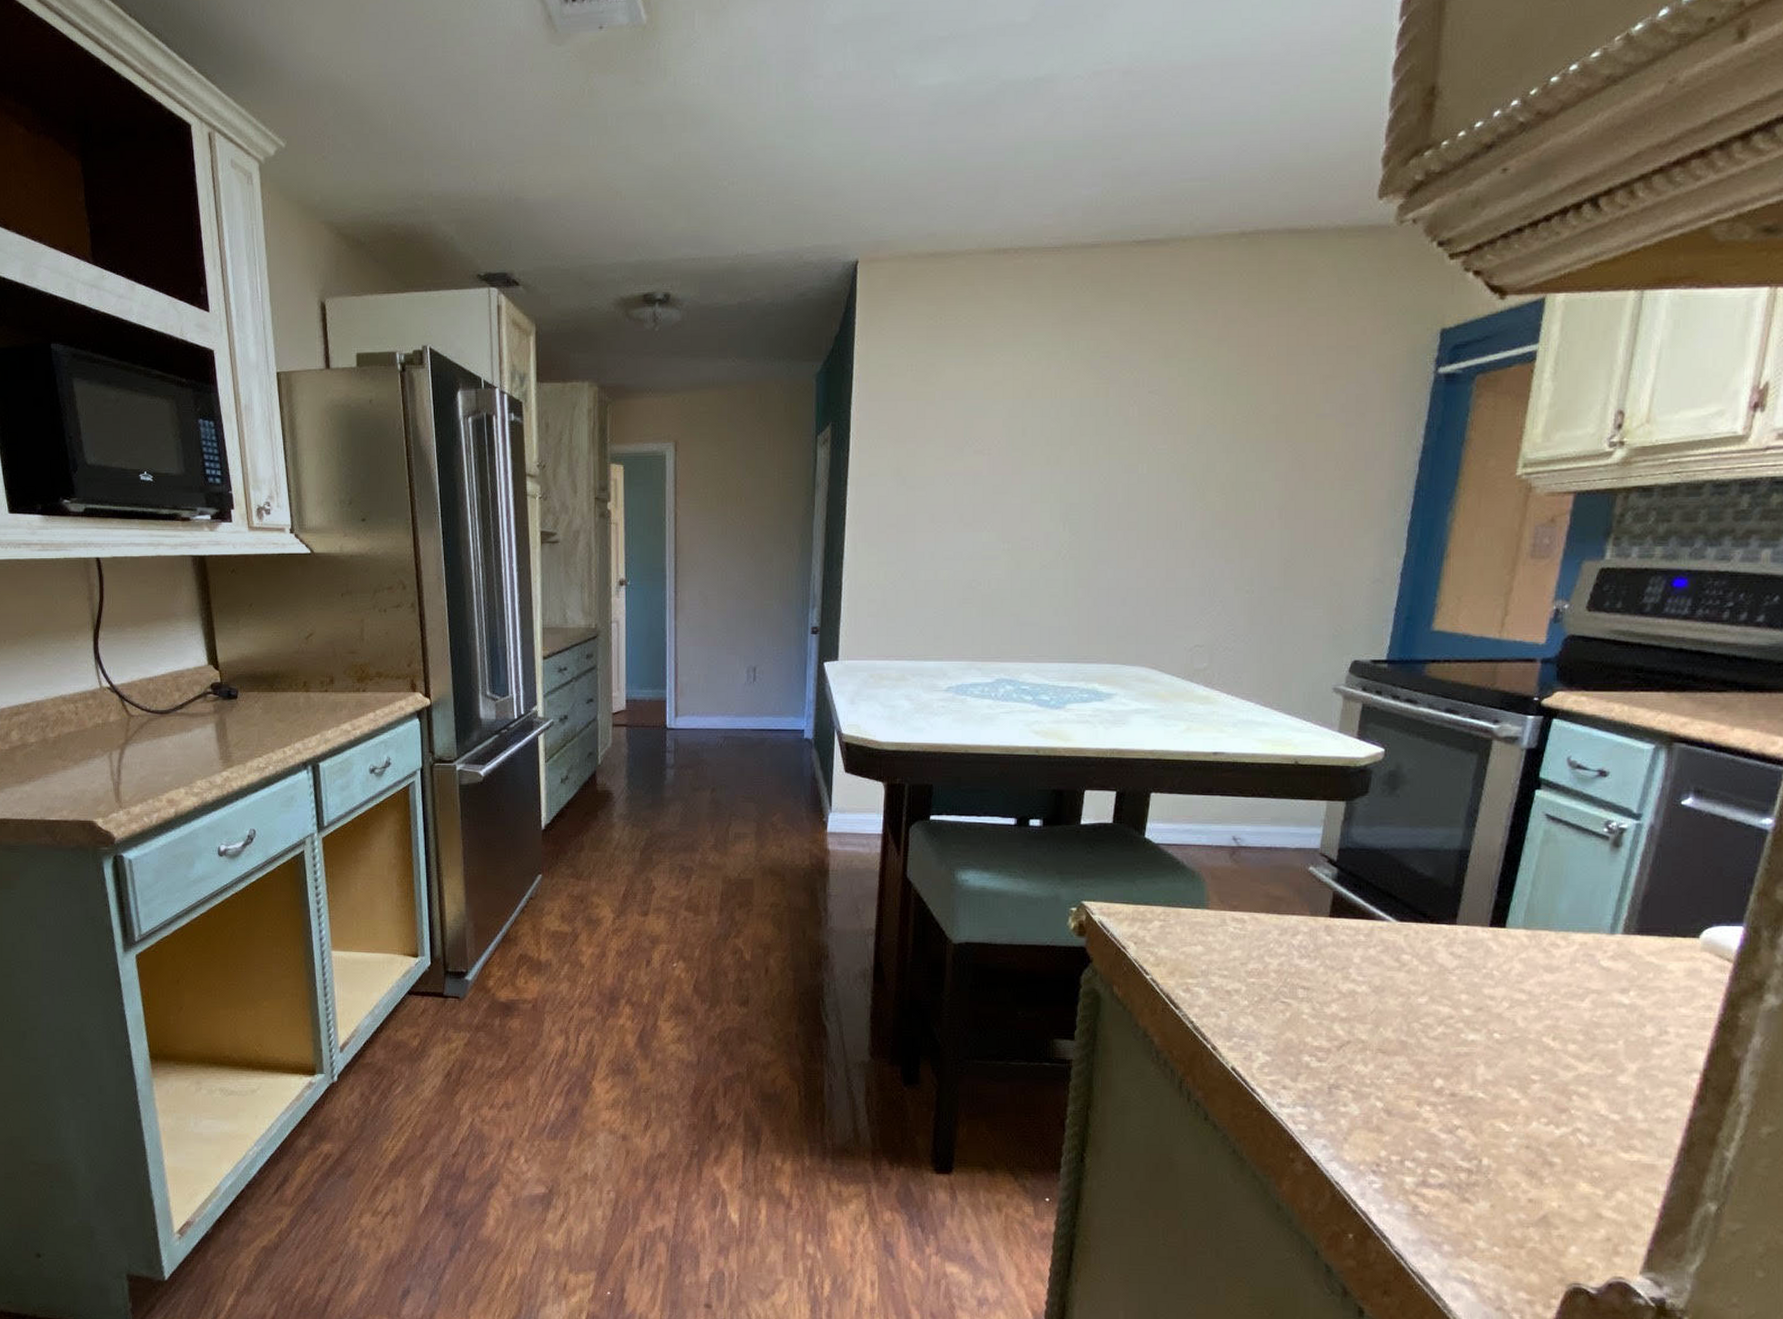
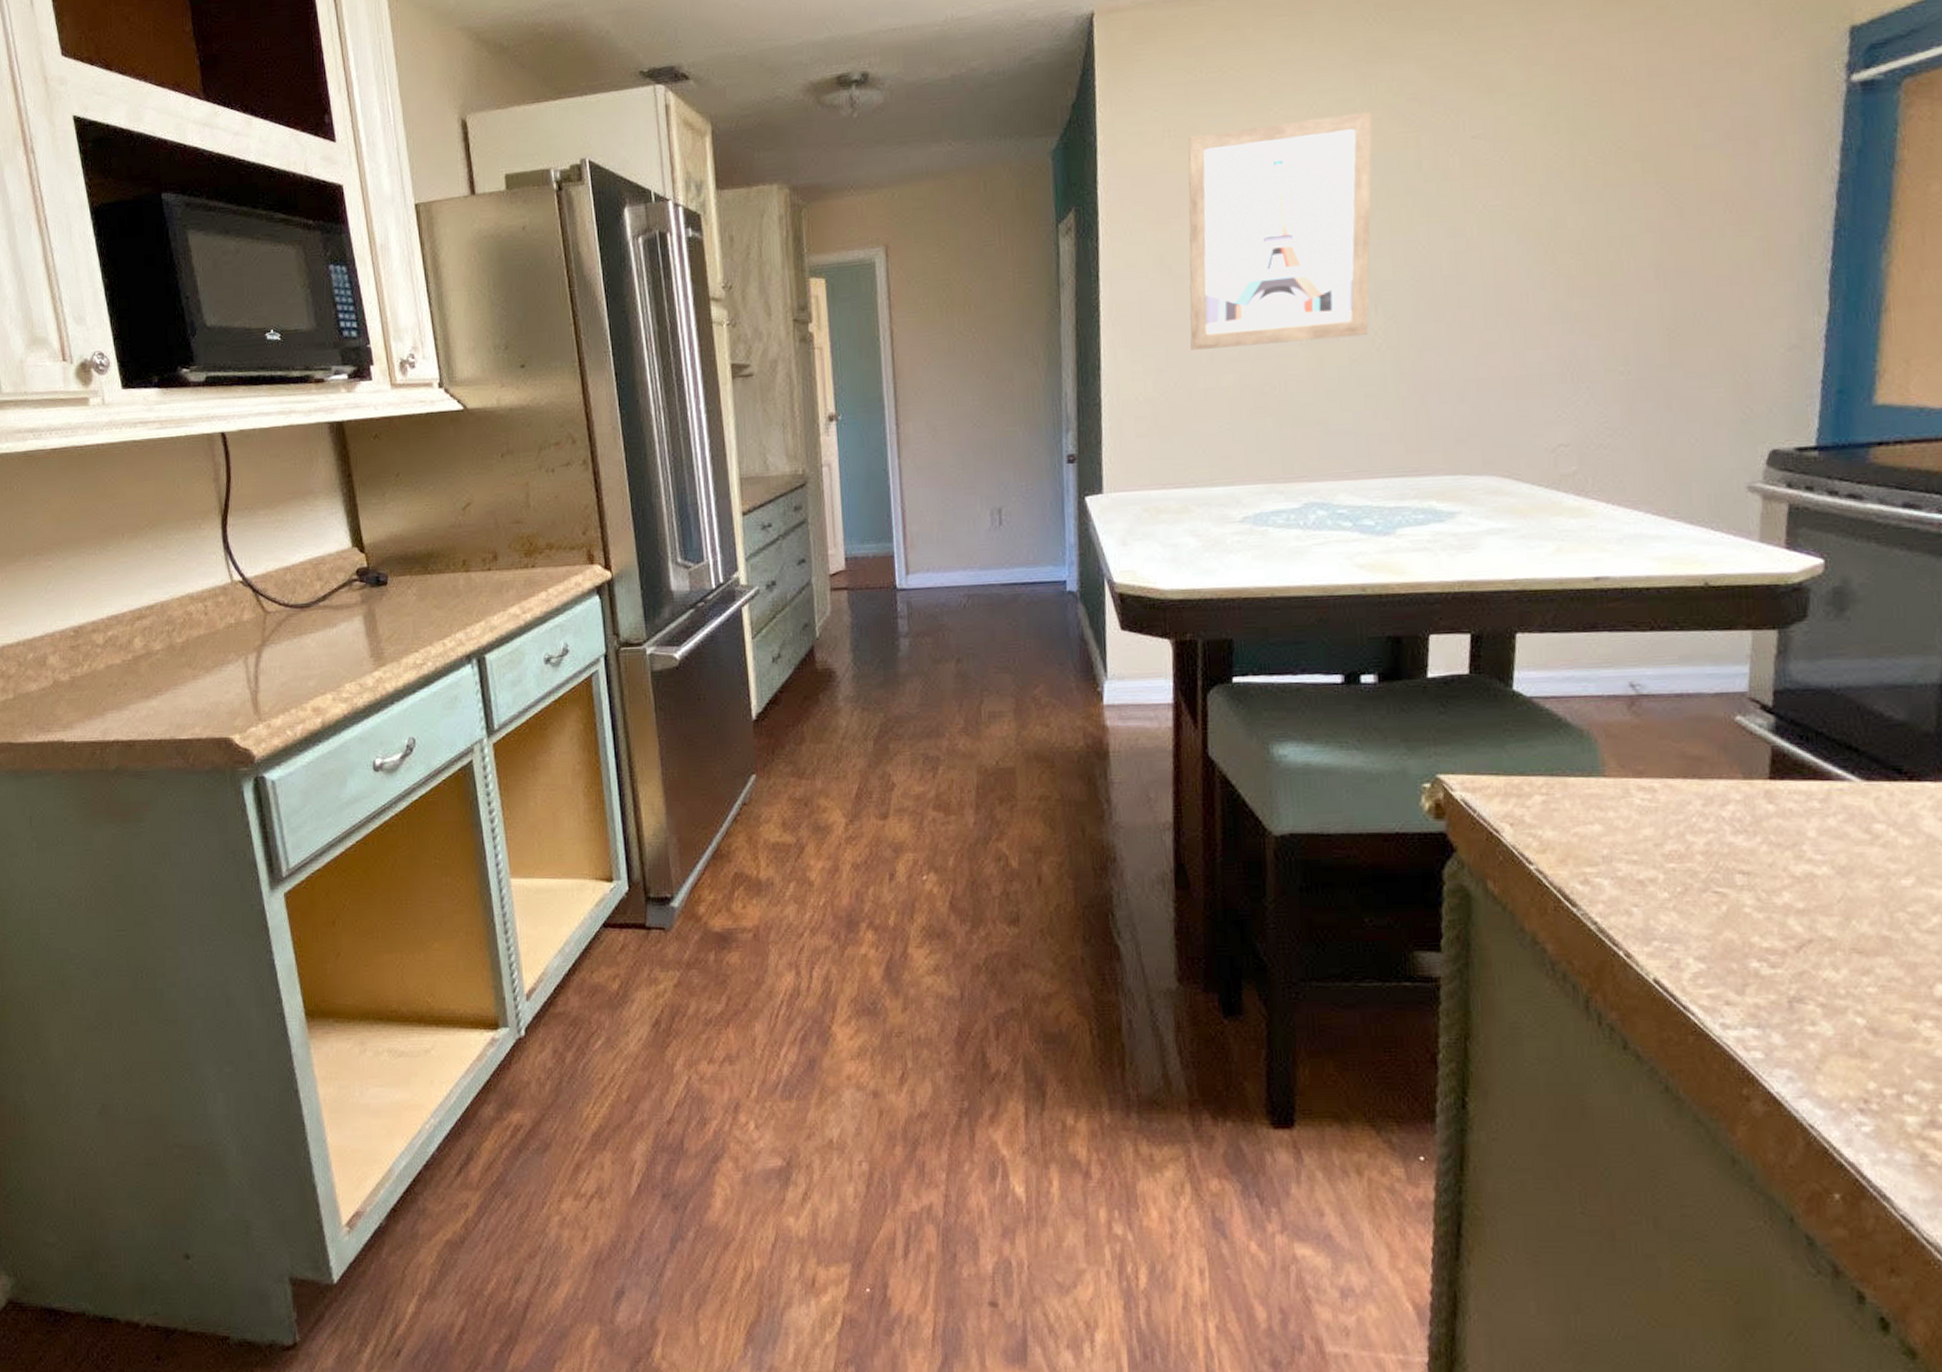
wall art: none [916,364,1073,548] -> present [1188,111,1373,350]

